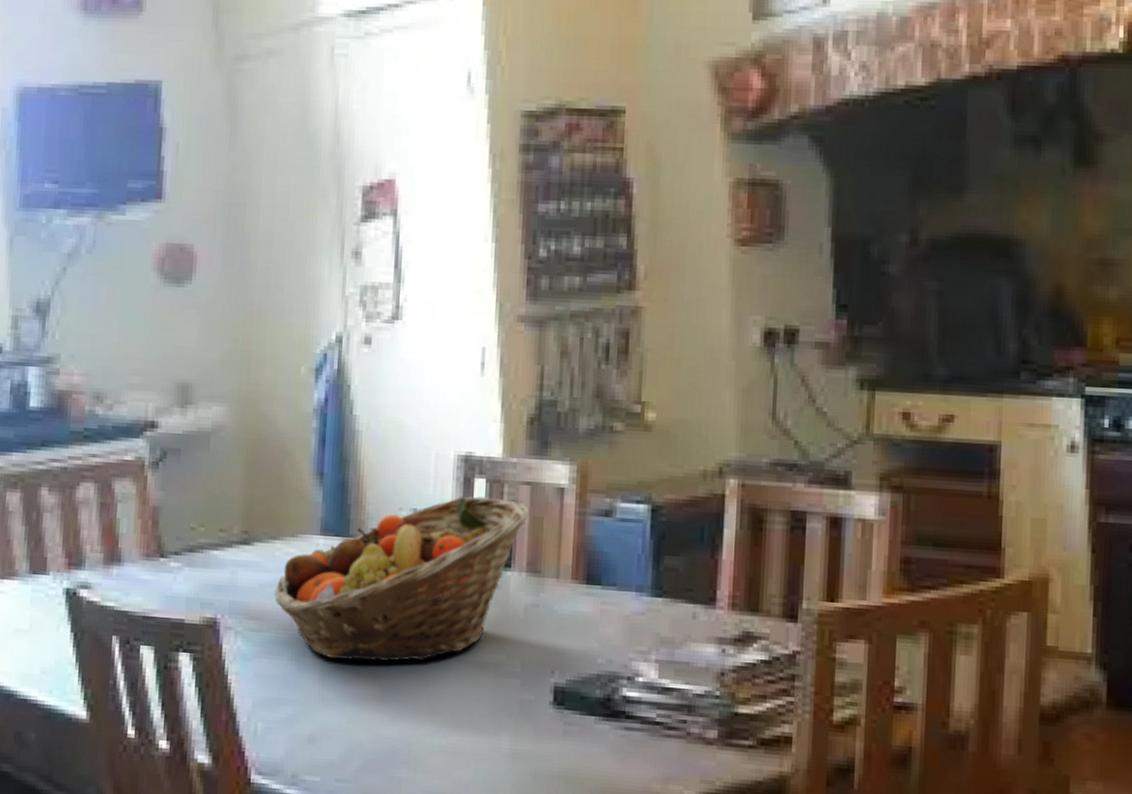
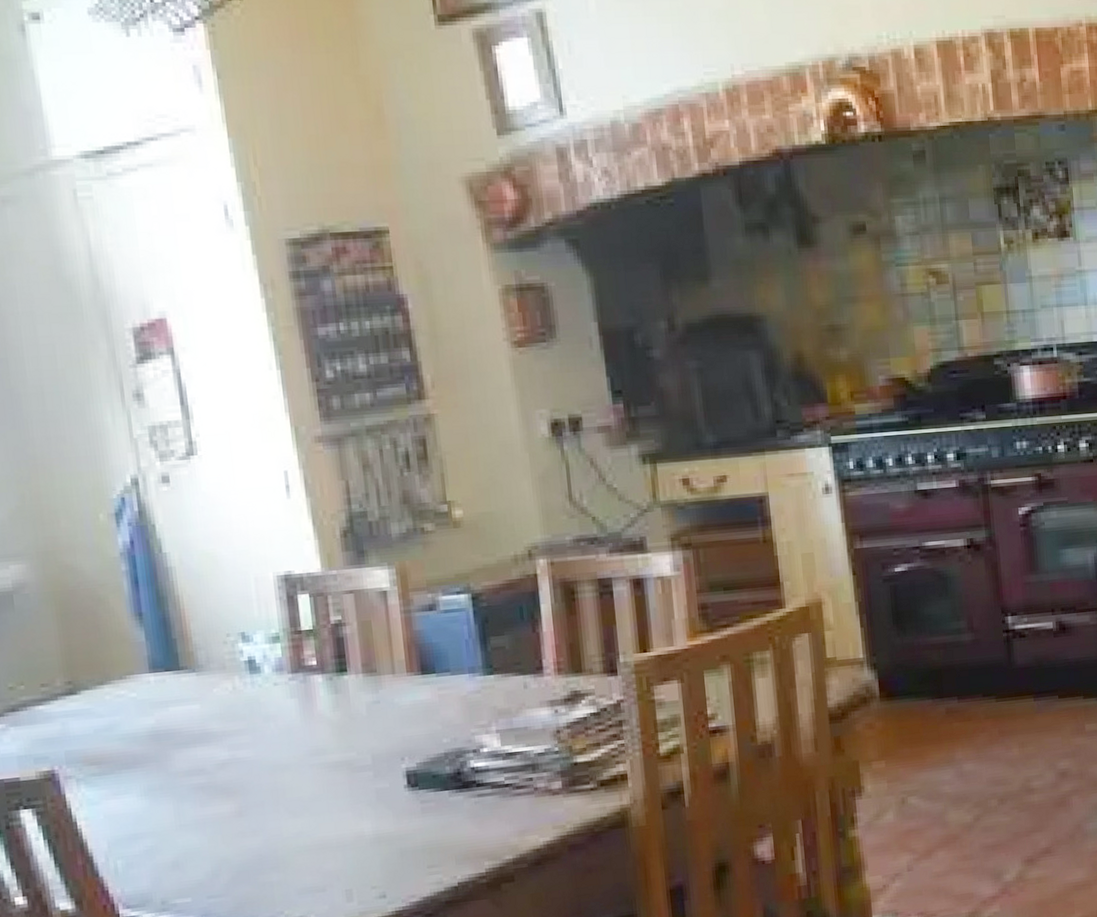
fruit basket: present [273,496,530,661] -> none [110,609,357,787]

